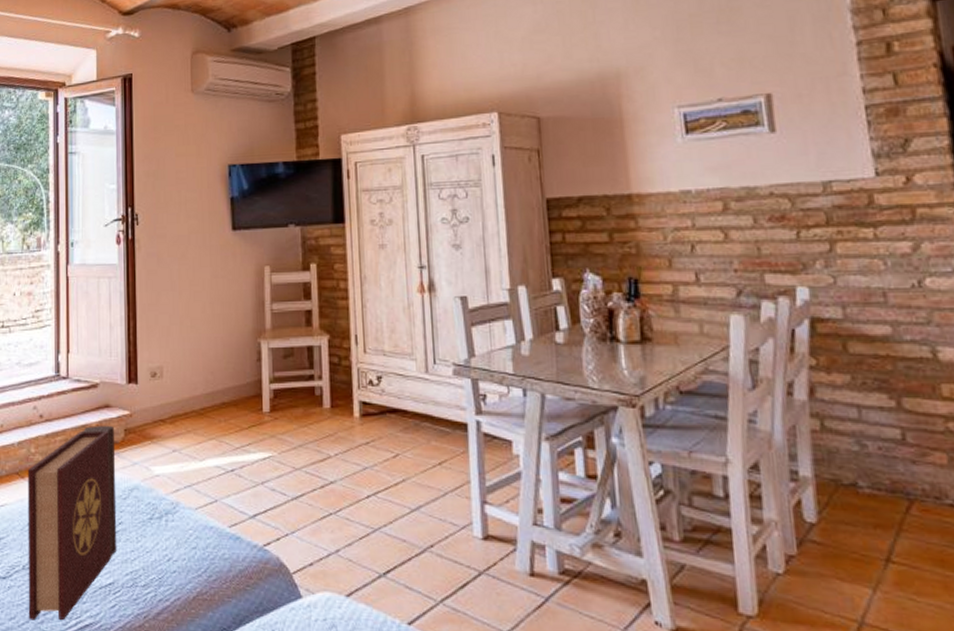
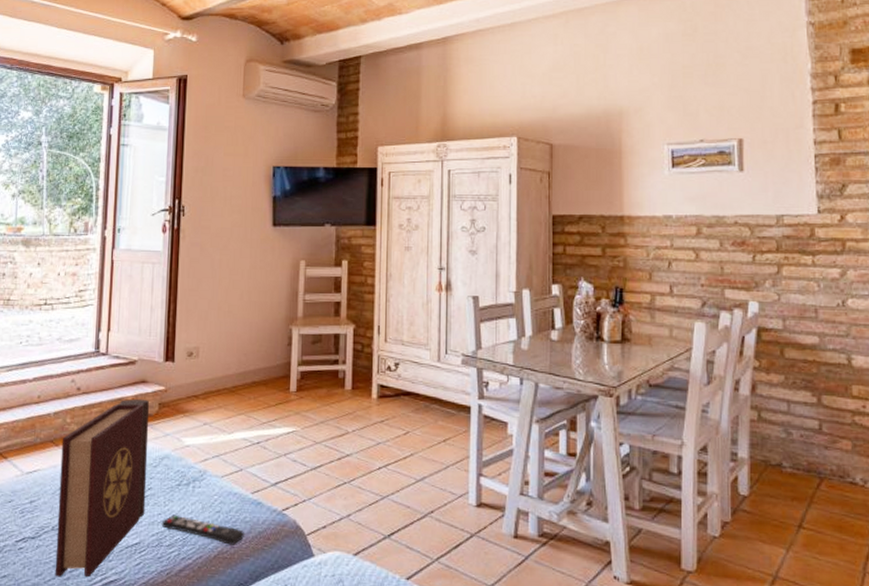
remote control: none [135,551,224,585] -> present [161,514,244,545]

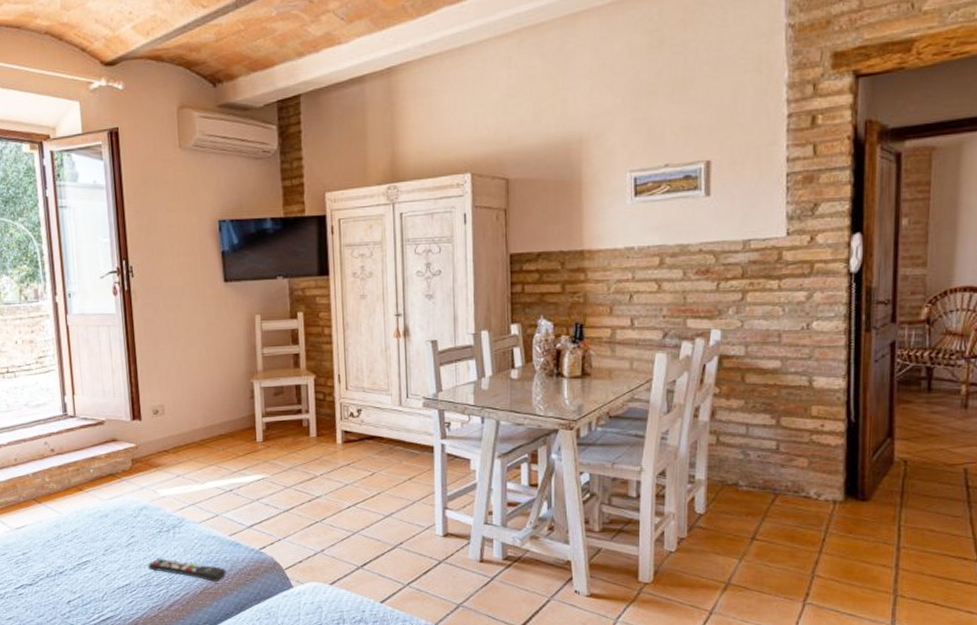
book: present [54,398,150,577] -> none [43,456,131,617]

